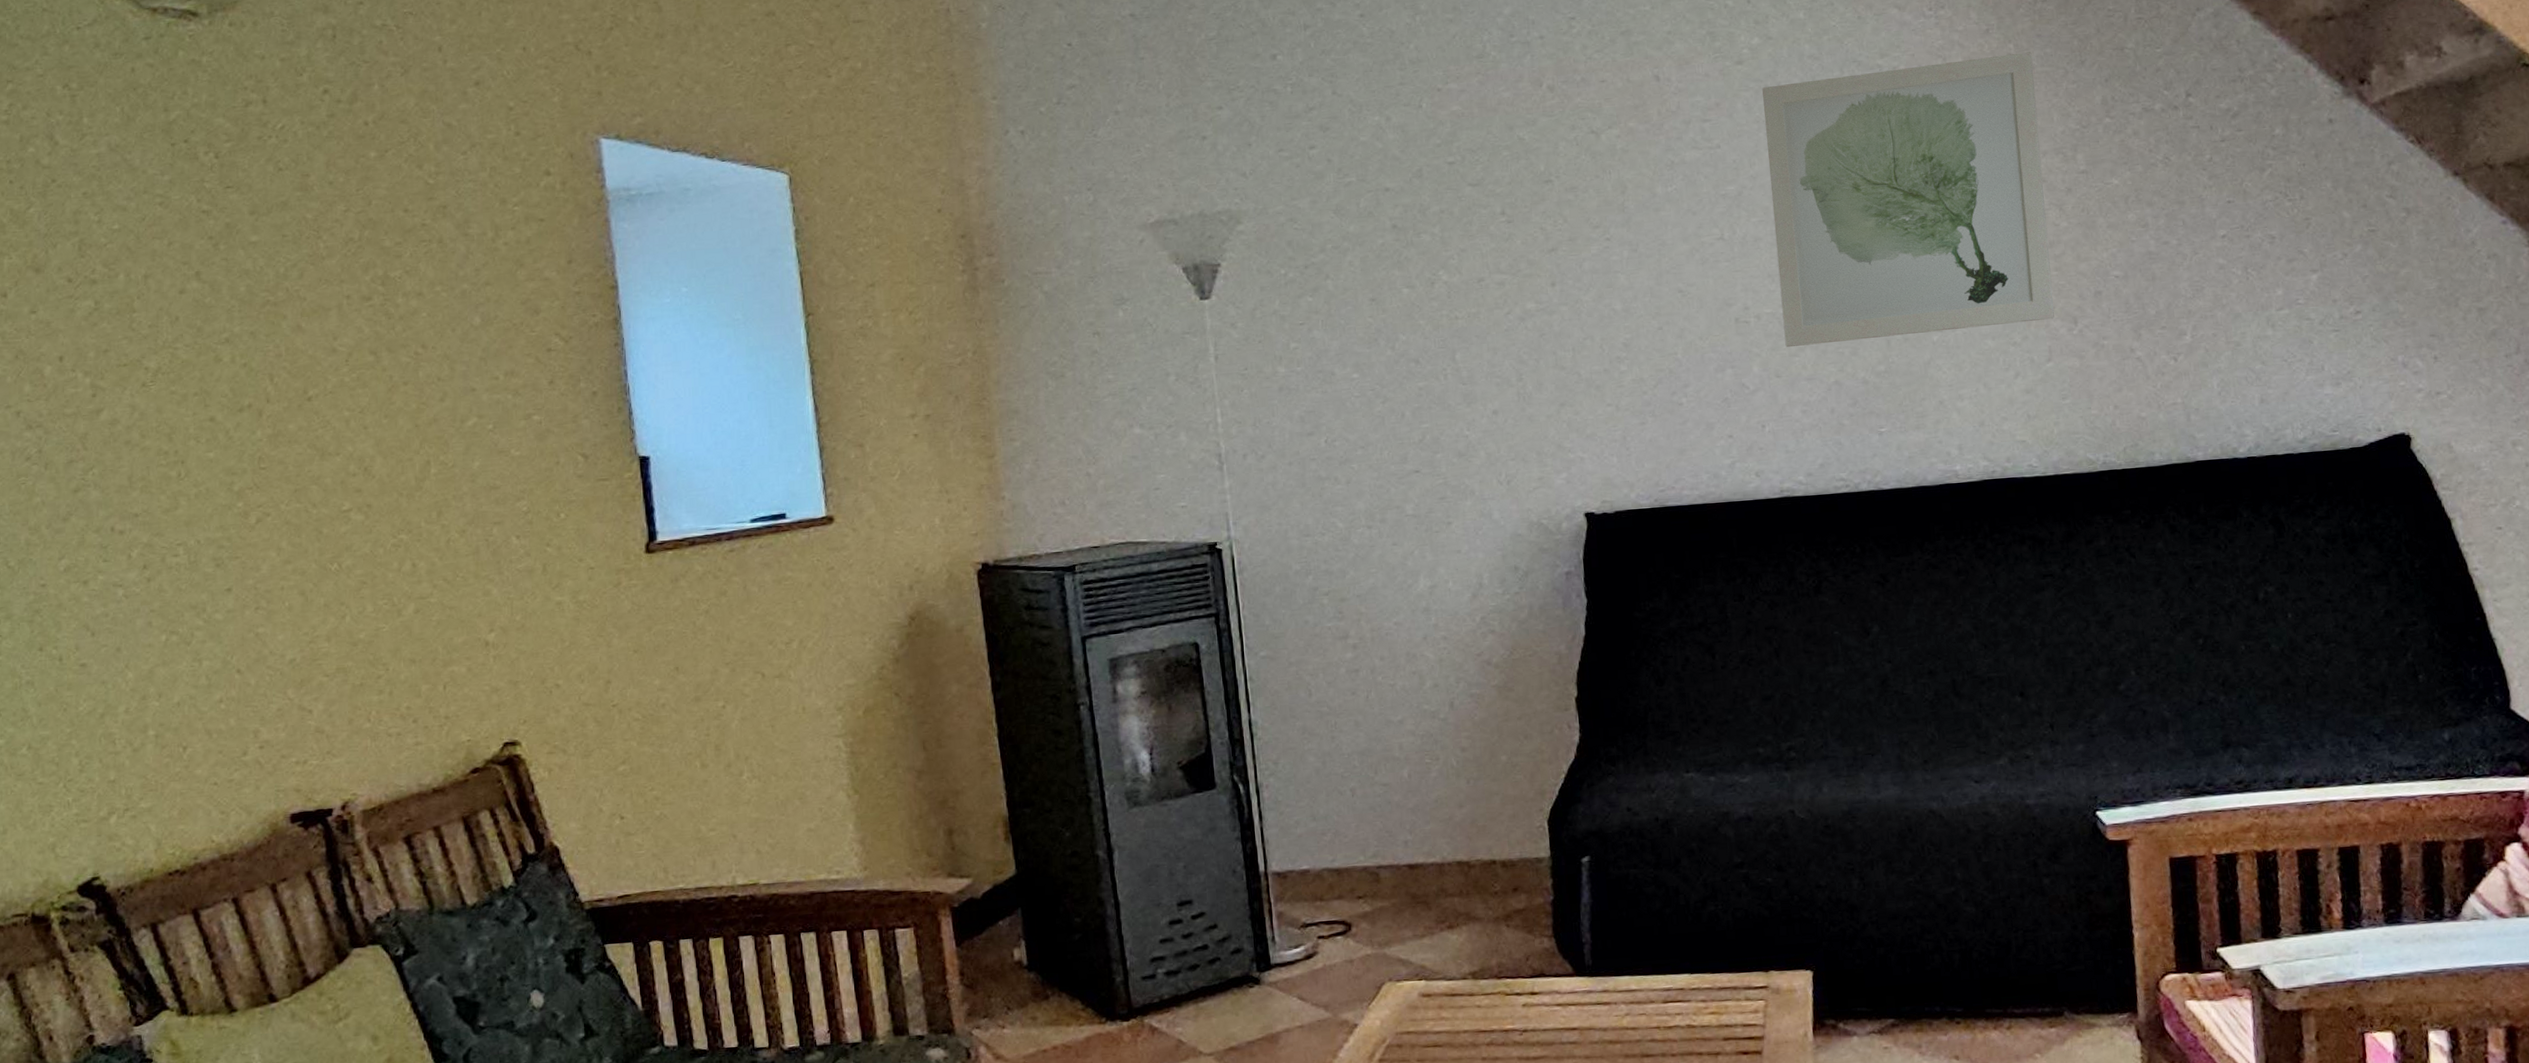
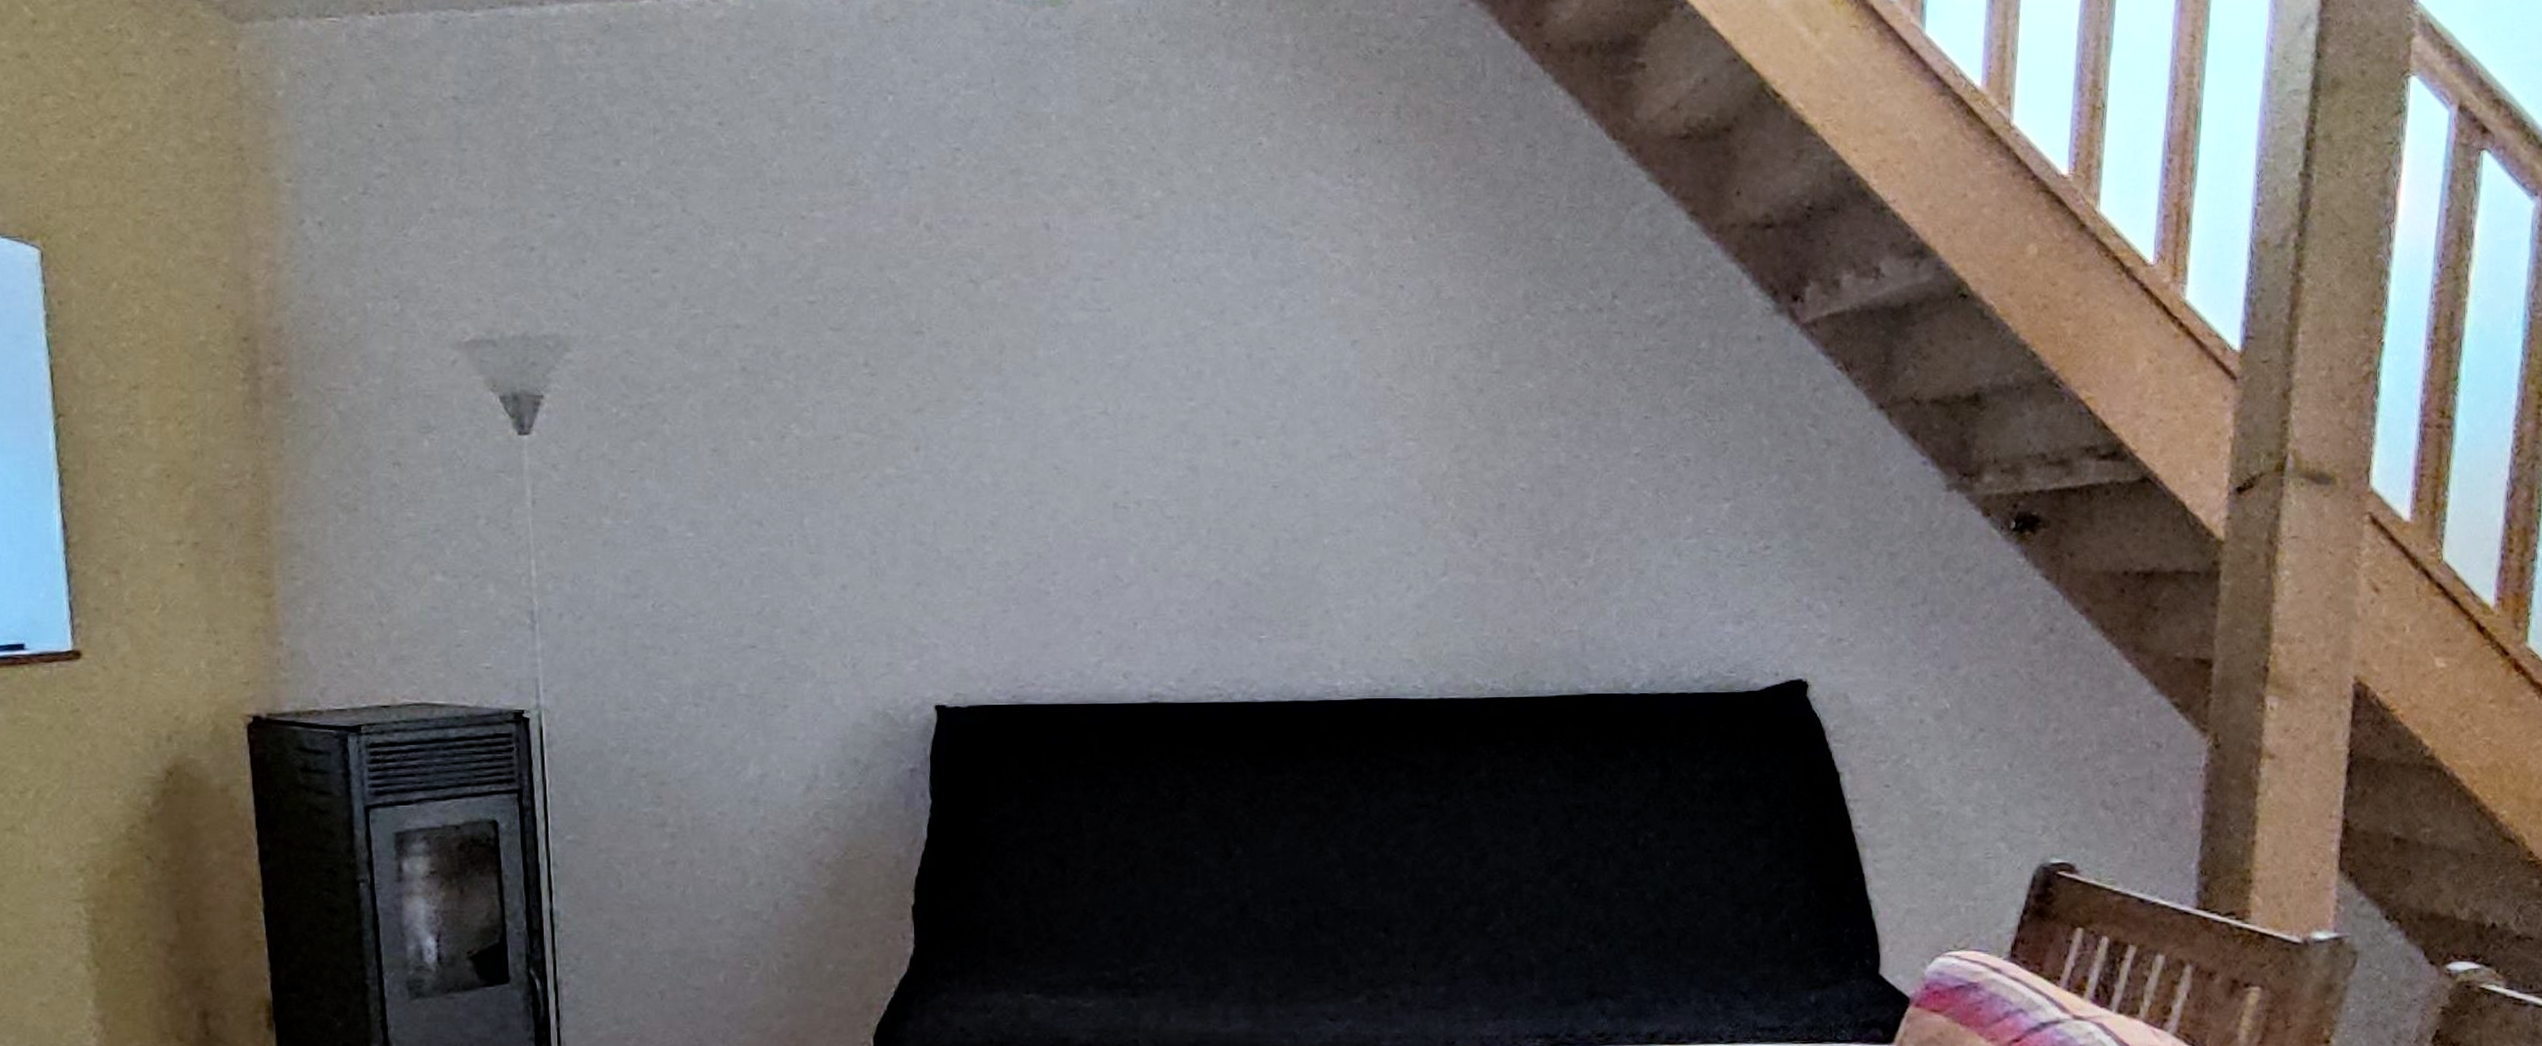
wall art: present [1762,52,2054,348] -> none [1161,234,1455,540]

